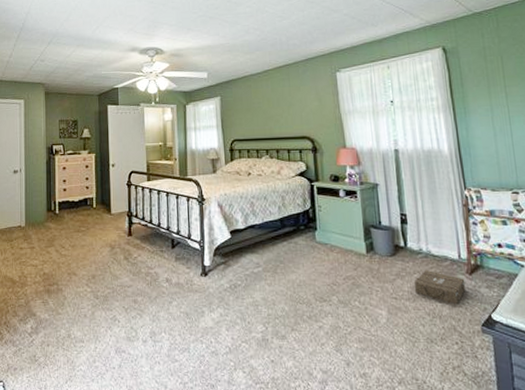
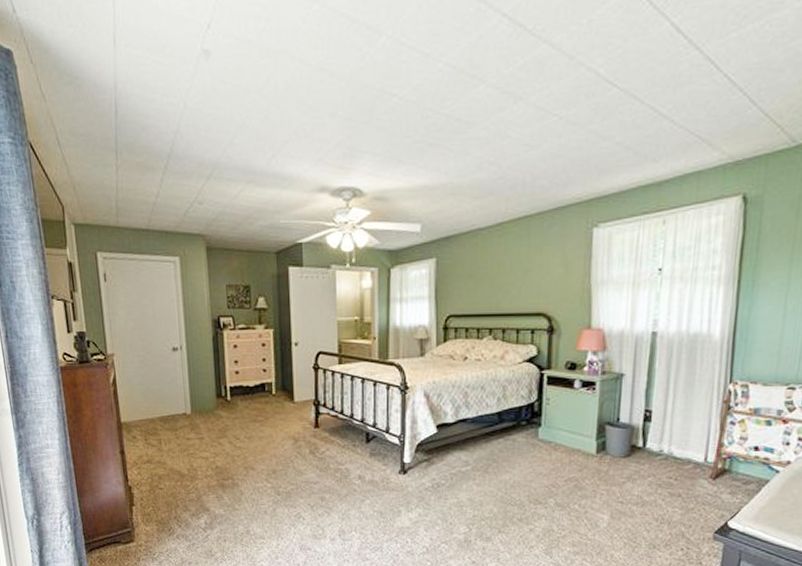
ammunition box: present [415,270,466,305] -> none [646,474,706,511]

